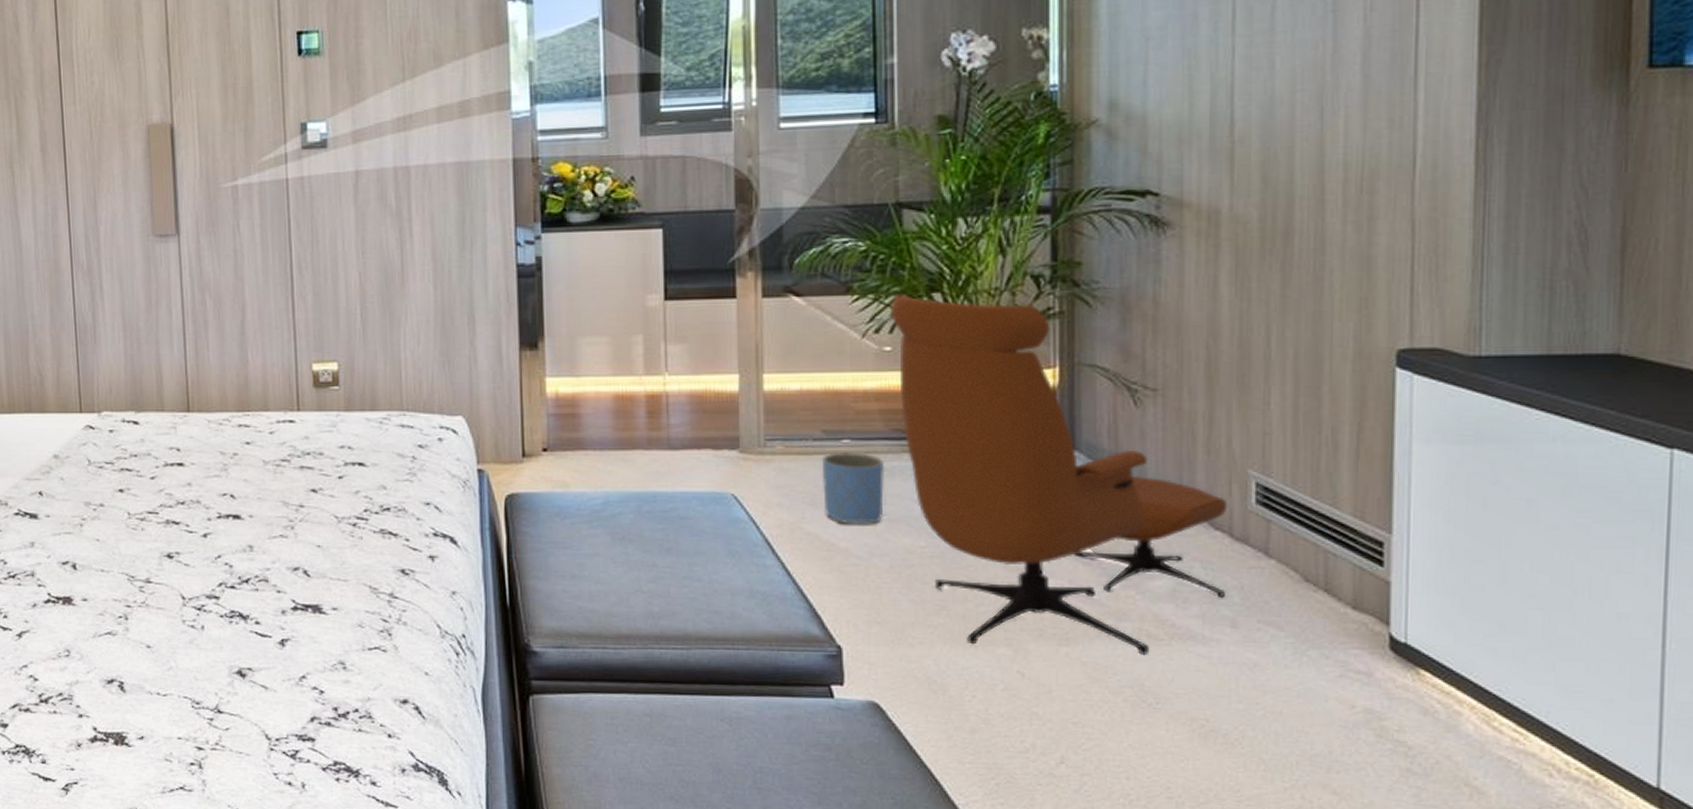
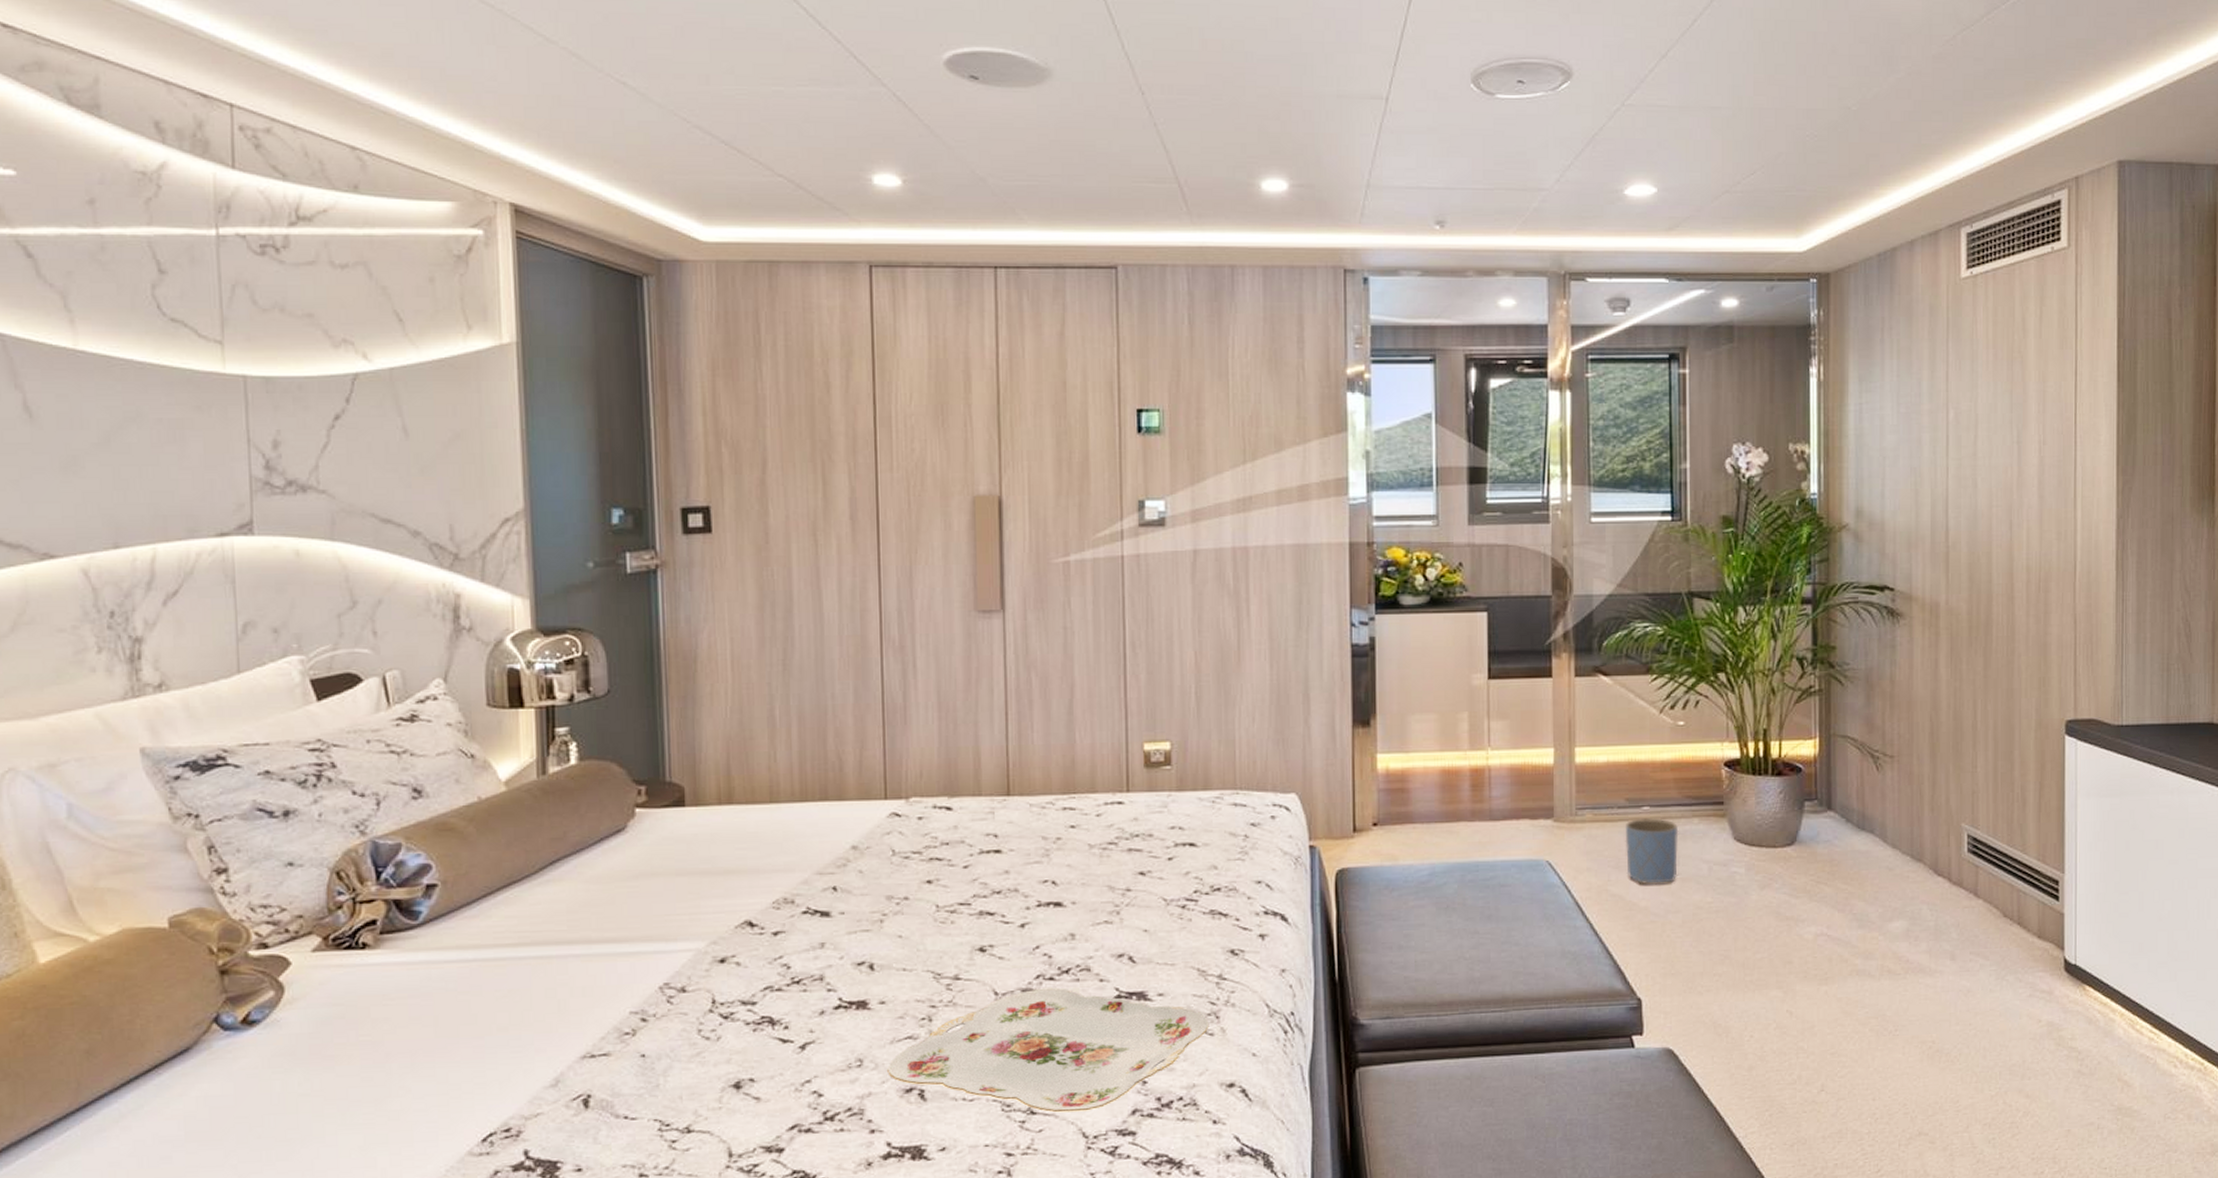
serving tray: none [91,595,382,715] -> present [887,987,1209,1113]
lounge chair: present [891,293,1228,656] -> none [1684,673,1947,990]

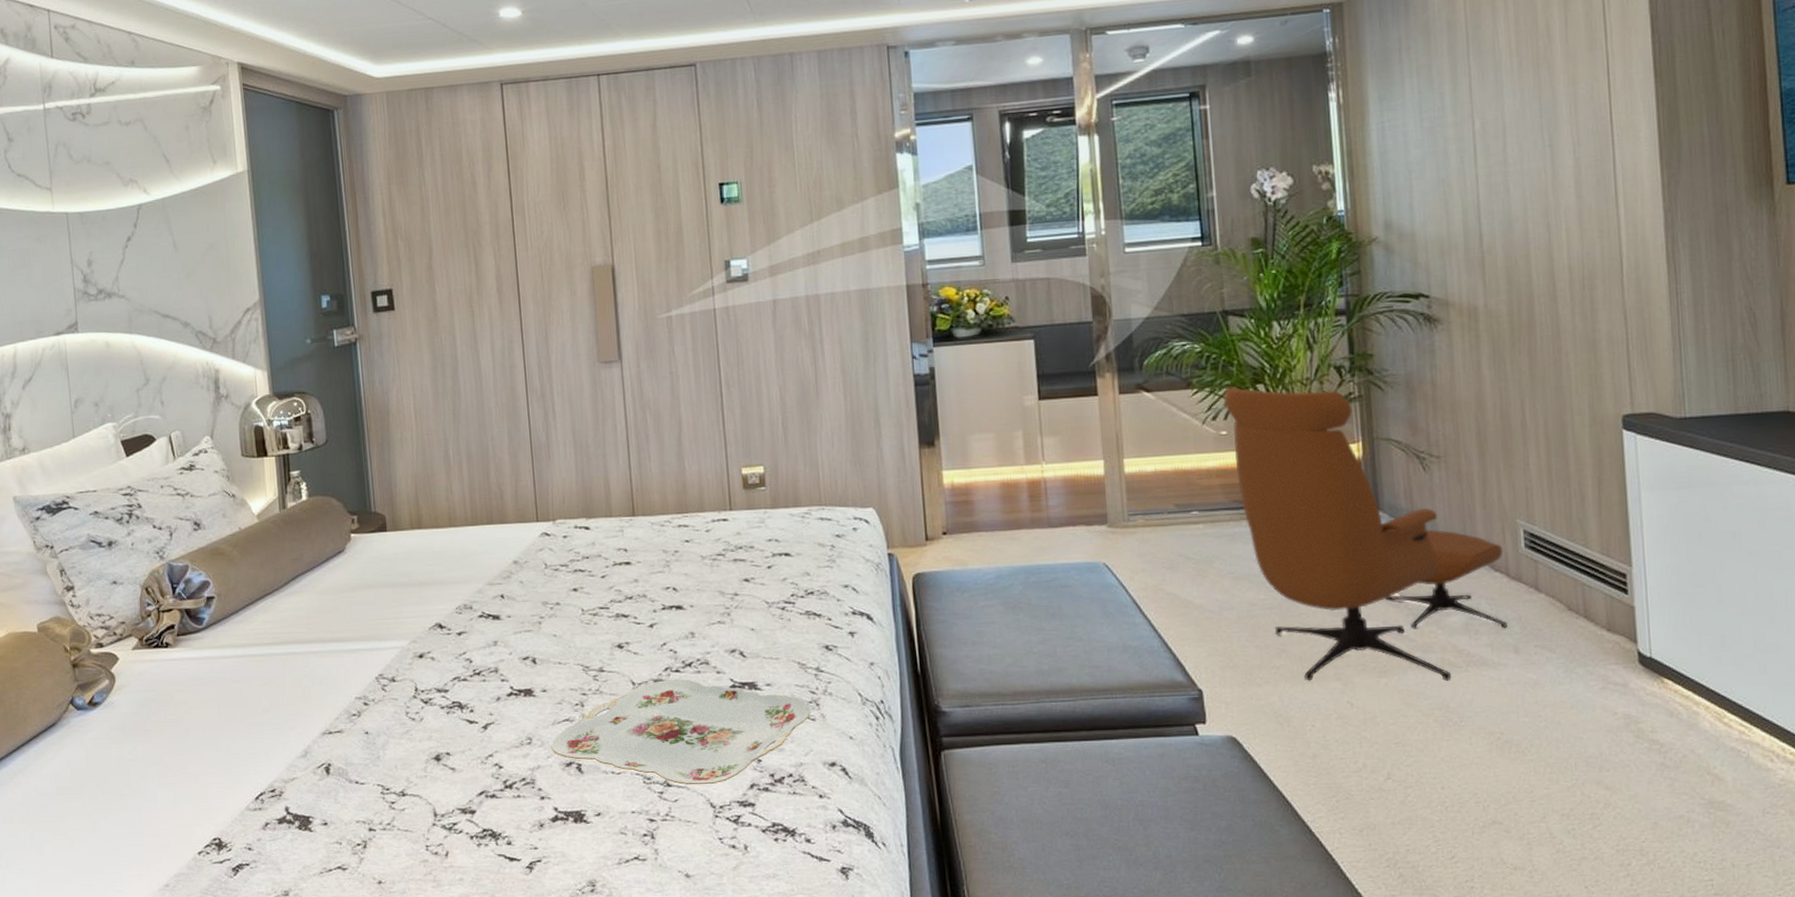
planter: present [1625,817,1679,884] -> none [1176,521,1229,583]
lounge chair: none [1684,673,1947,990] -> present [1224,385,1507,682]

